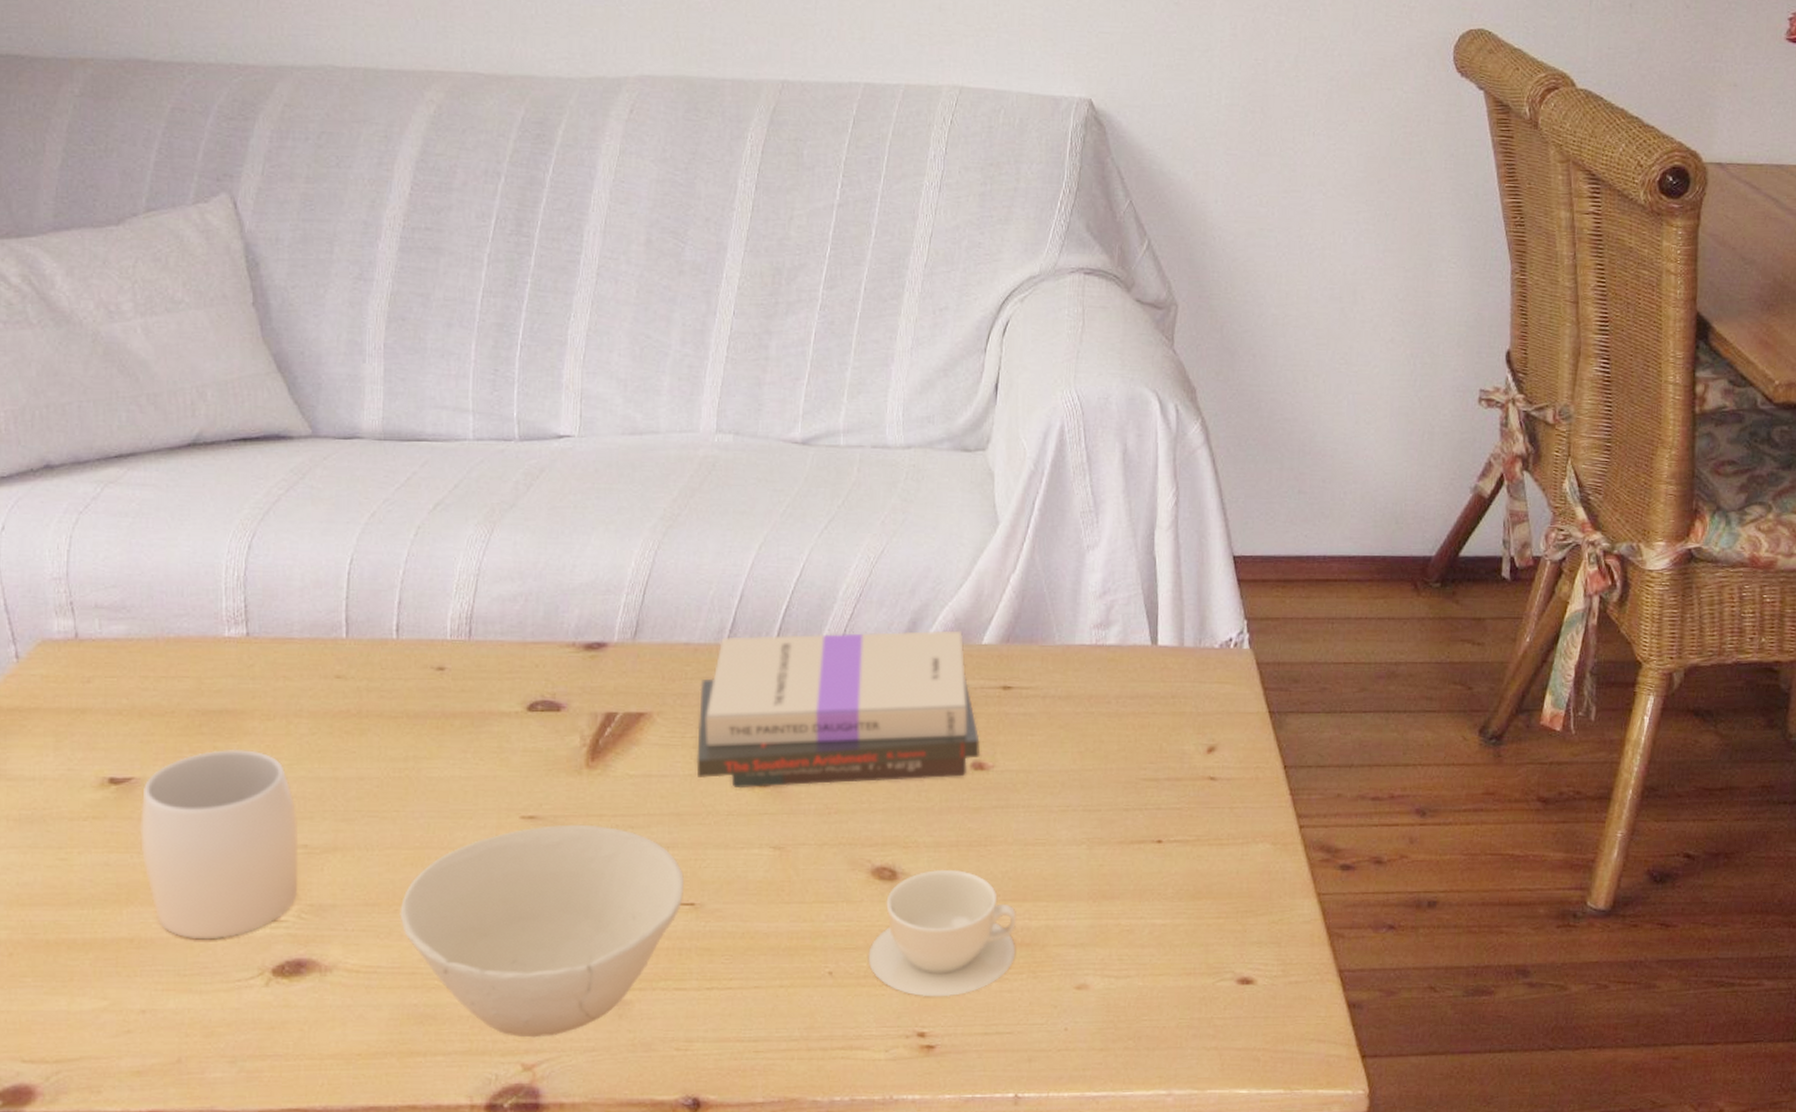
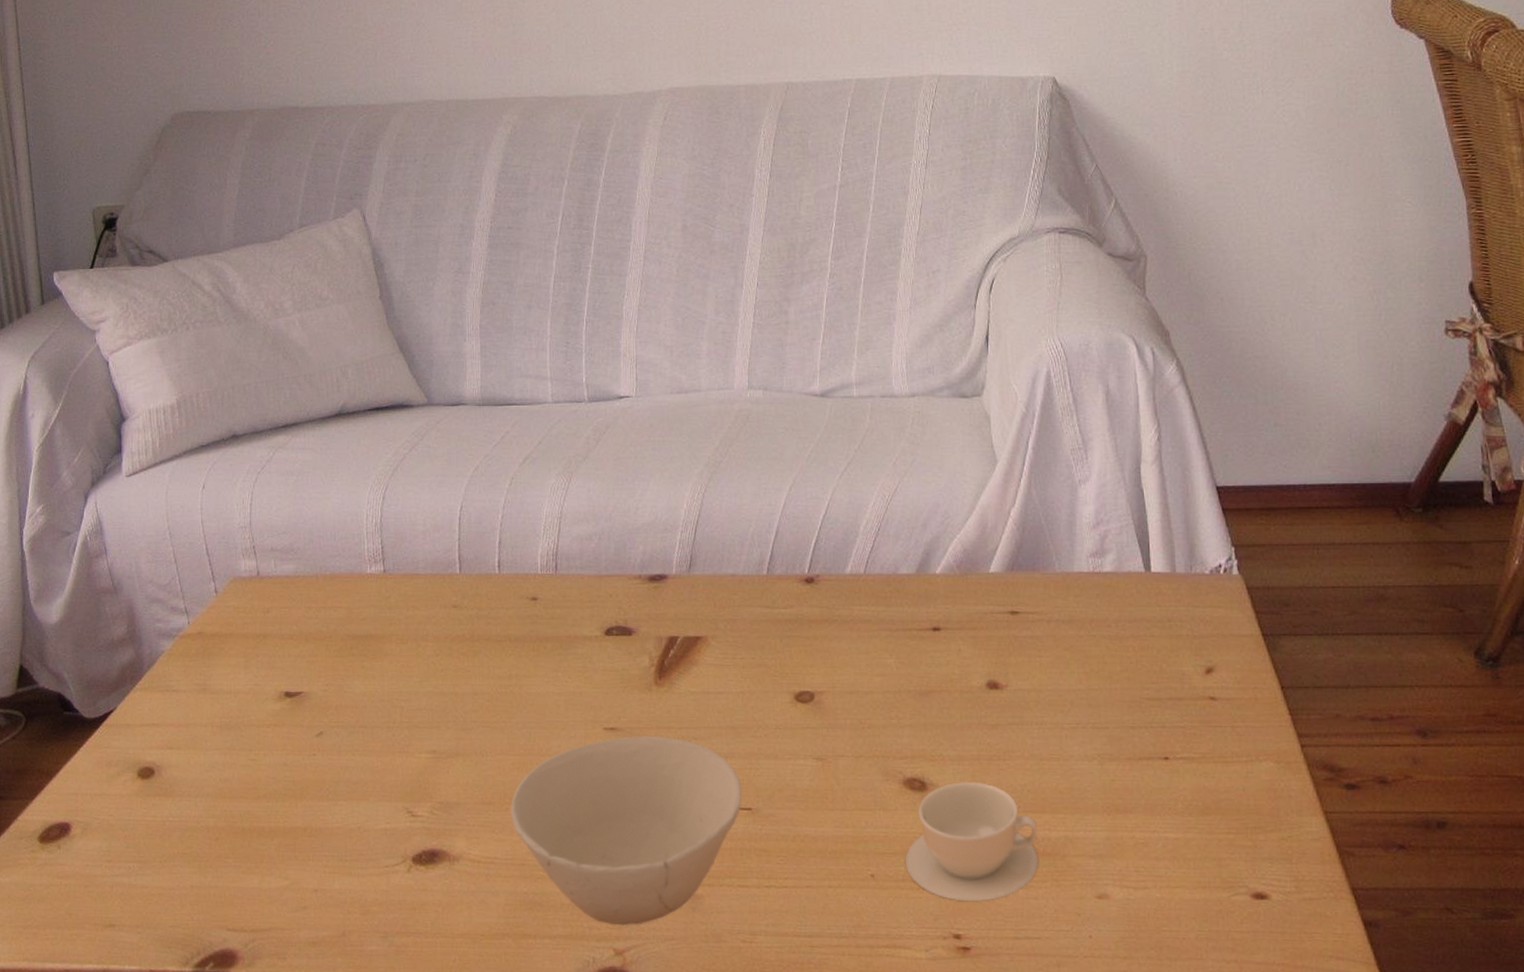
mug: present [139,748,299,940] -> none [308,667,430,830]
books: present [696,630,981,789] -> none [746,560,995,705]

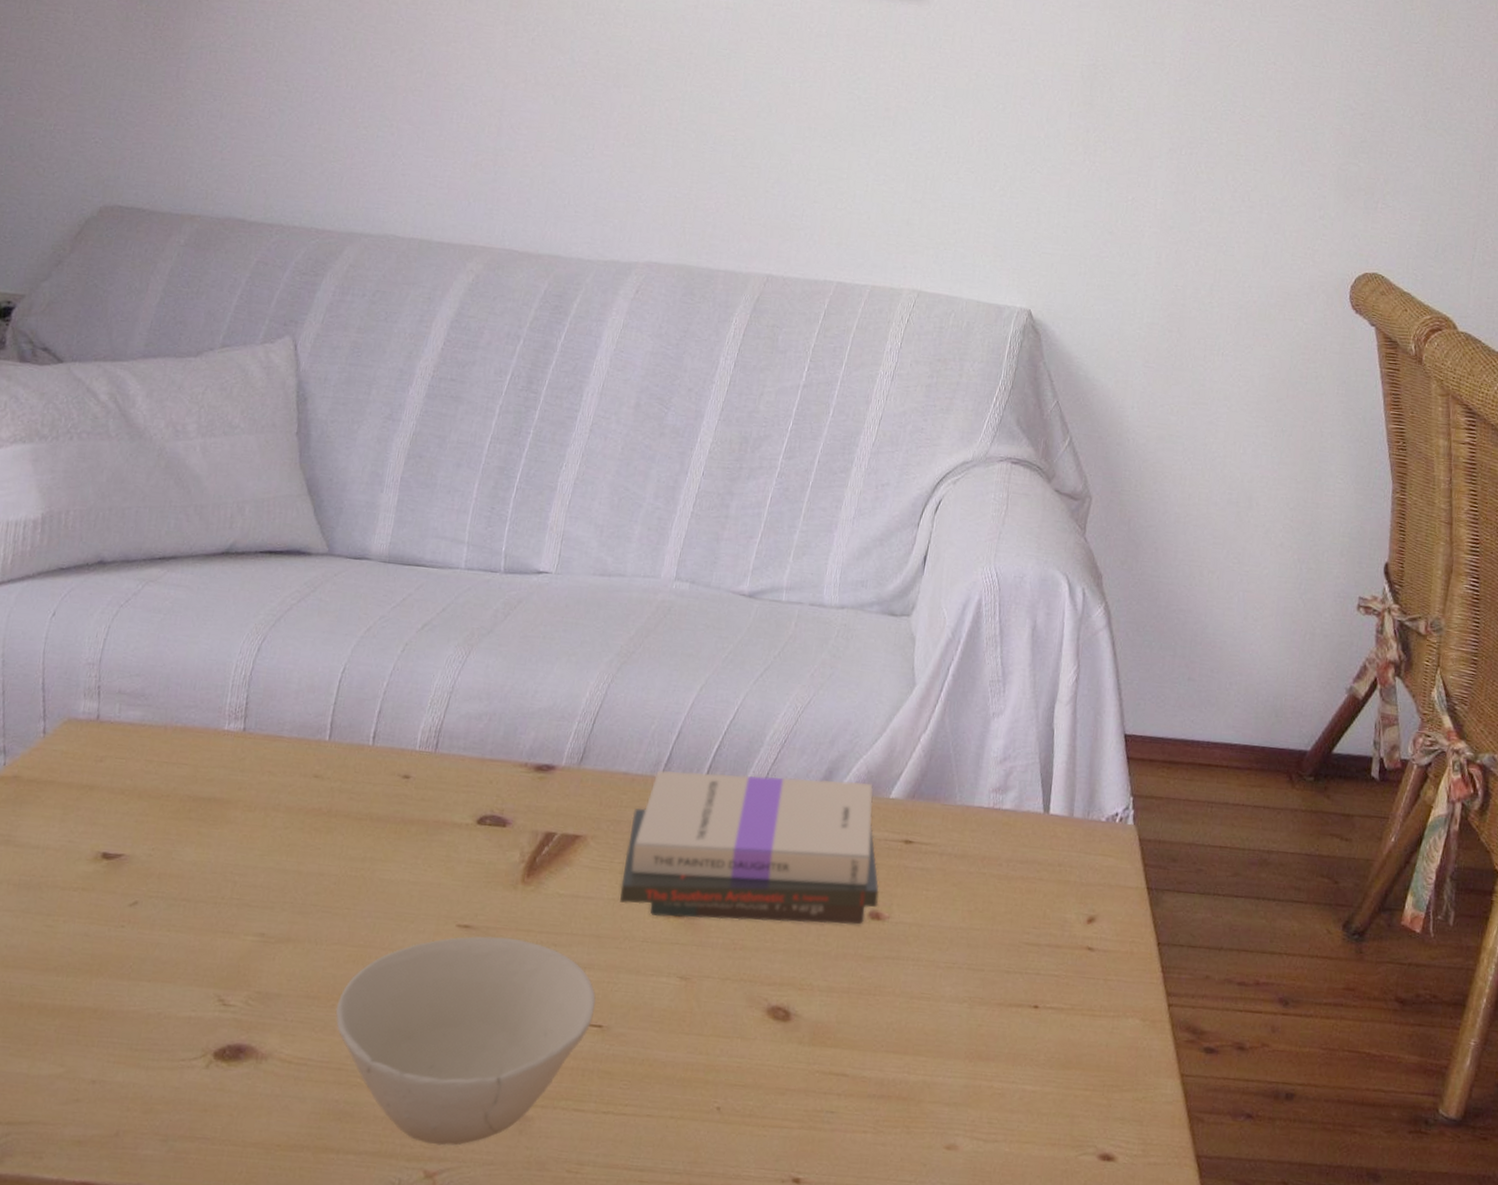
books: none [746,560,995,705] -> present [620,770,880,925]
teacup: present [905,781,1039,902] -> none [754,1014,898,1144]

